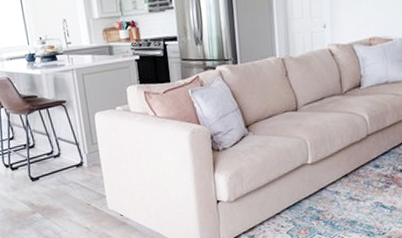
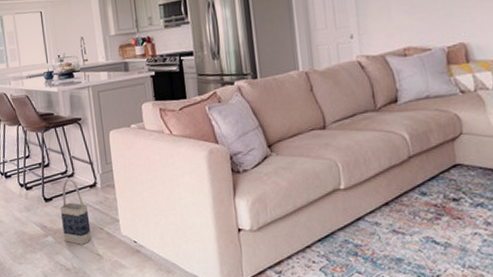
bag: none [47,159,79,220] -> present [60,179,92,245]

